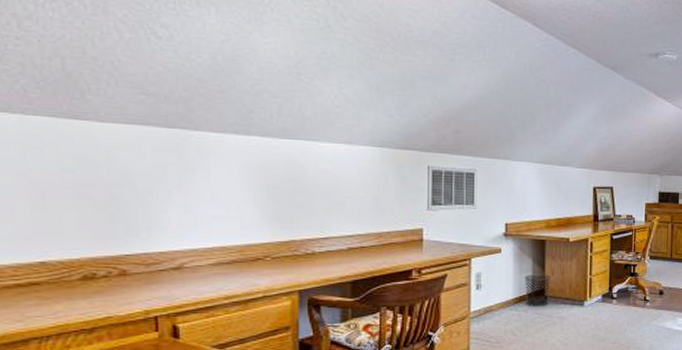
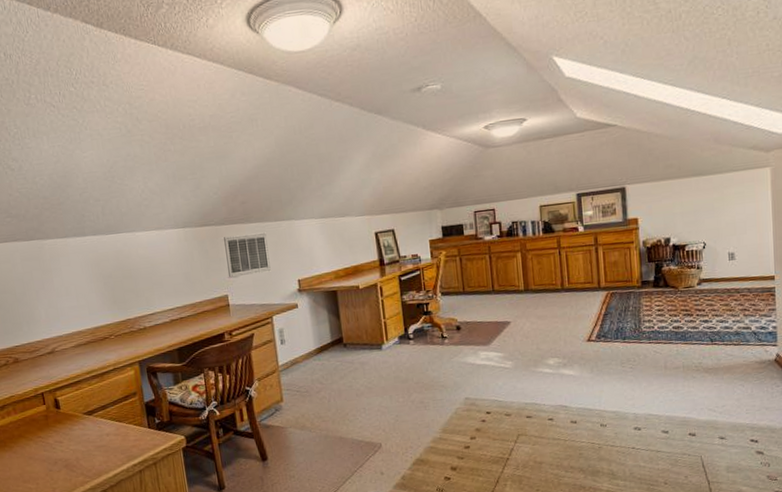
waste bin: present [524,274,551,307] -> none [322,323,348,356]

